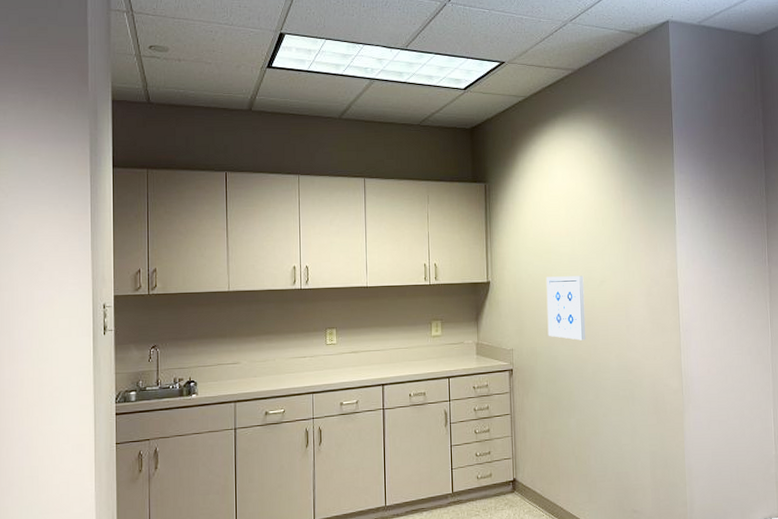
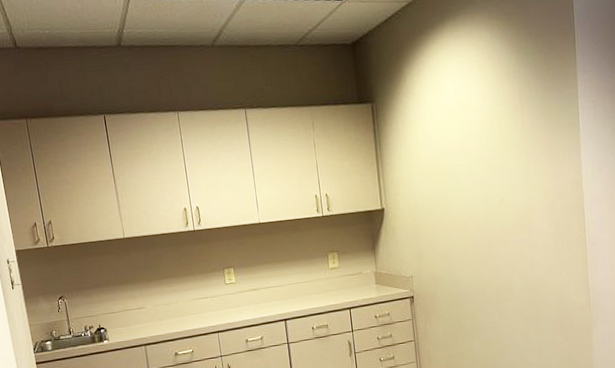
wall art: present [546,276,586,341] -> none [442,194,487,263]

